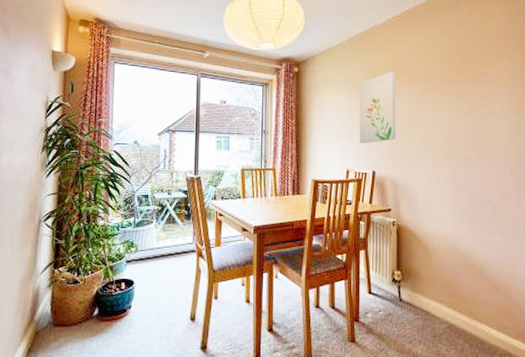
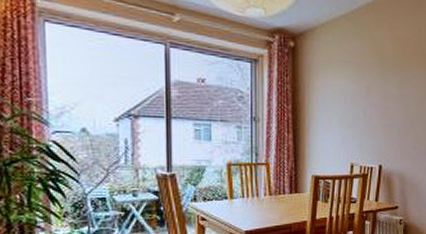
wall art: present [359,71,396,143] -> none [364,51,405,134]

